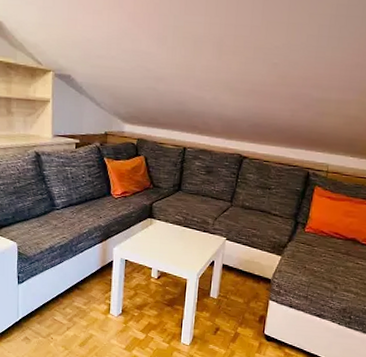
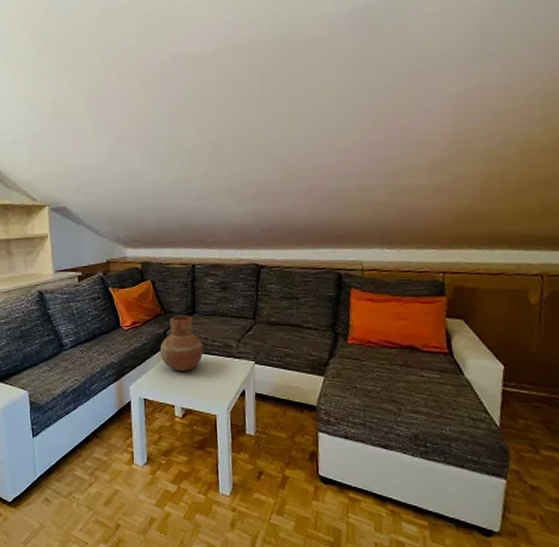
vase: none [145,191,184,240] -> present [160,315,204,371]

